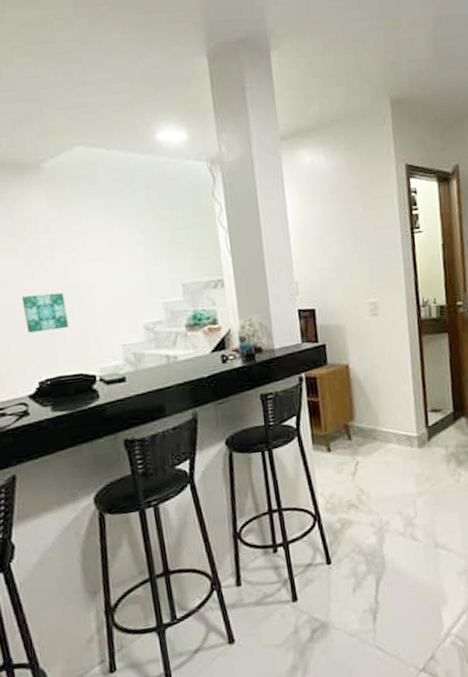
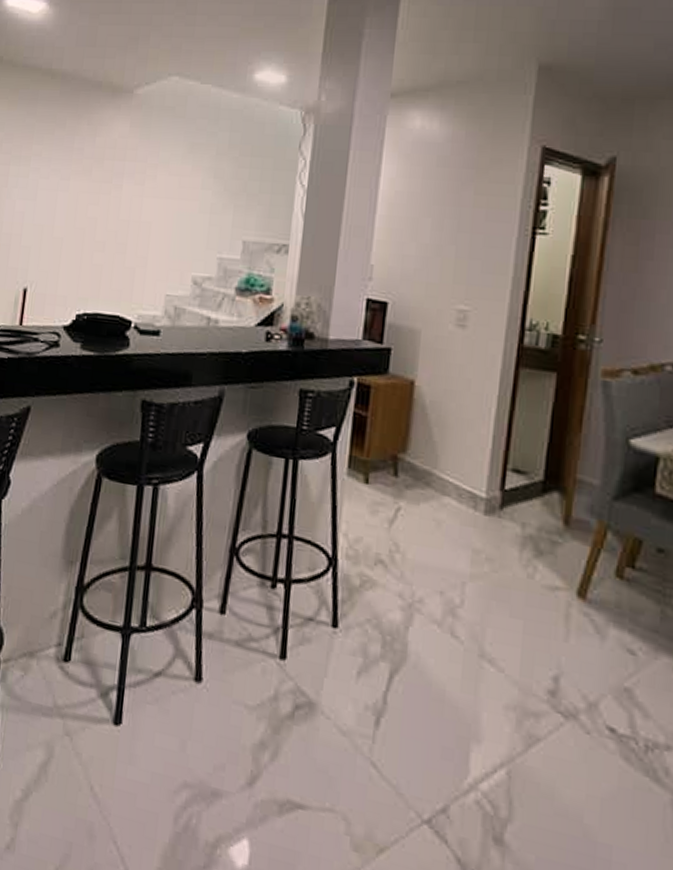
wall art: present [21,292,69,333] -> none [79,222,122,264]

